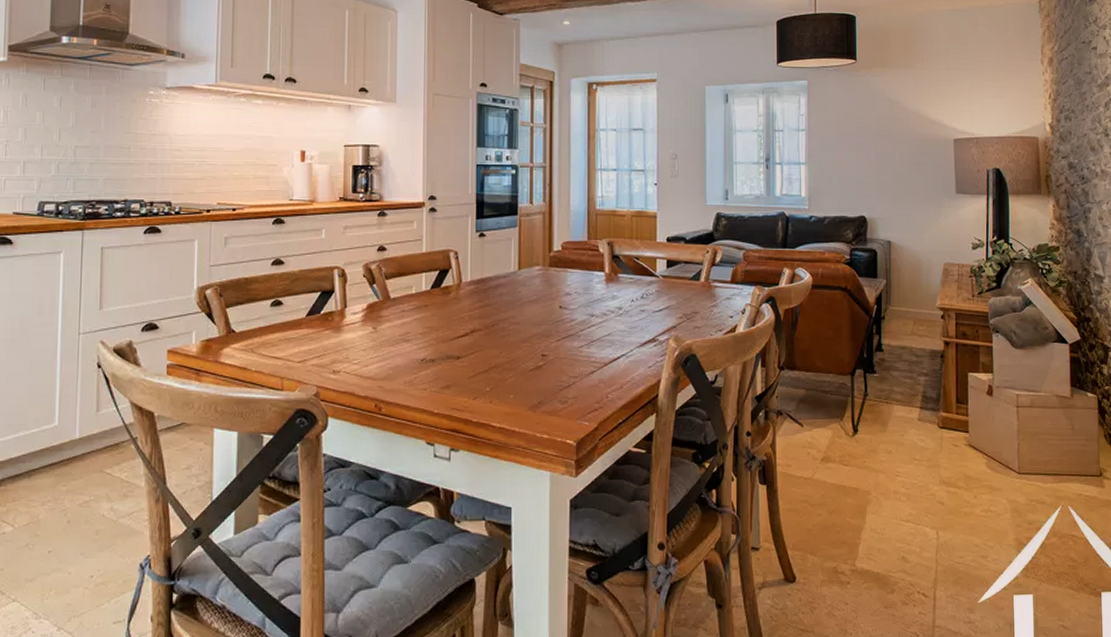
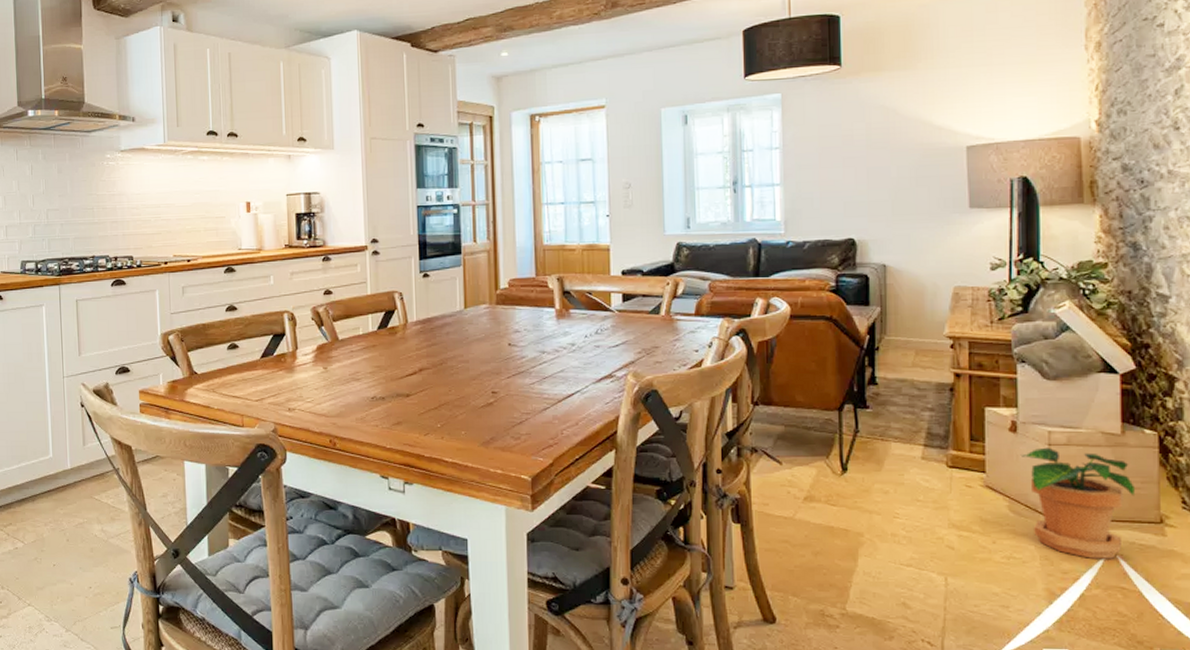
potted plant: none [995,409,1082,510] -> present [1020,447,1136,559]

